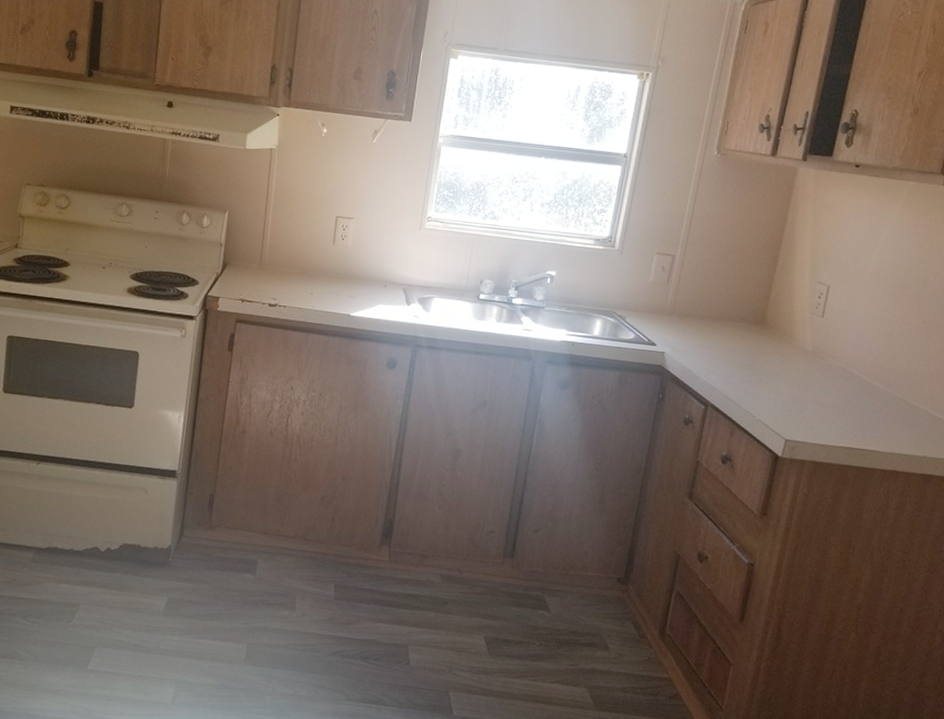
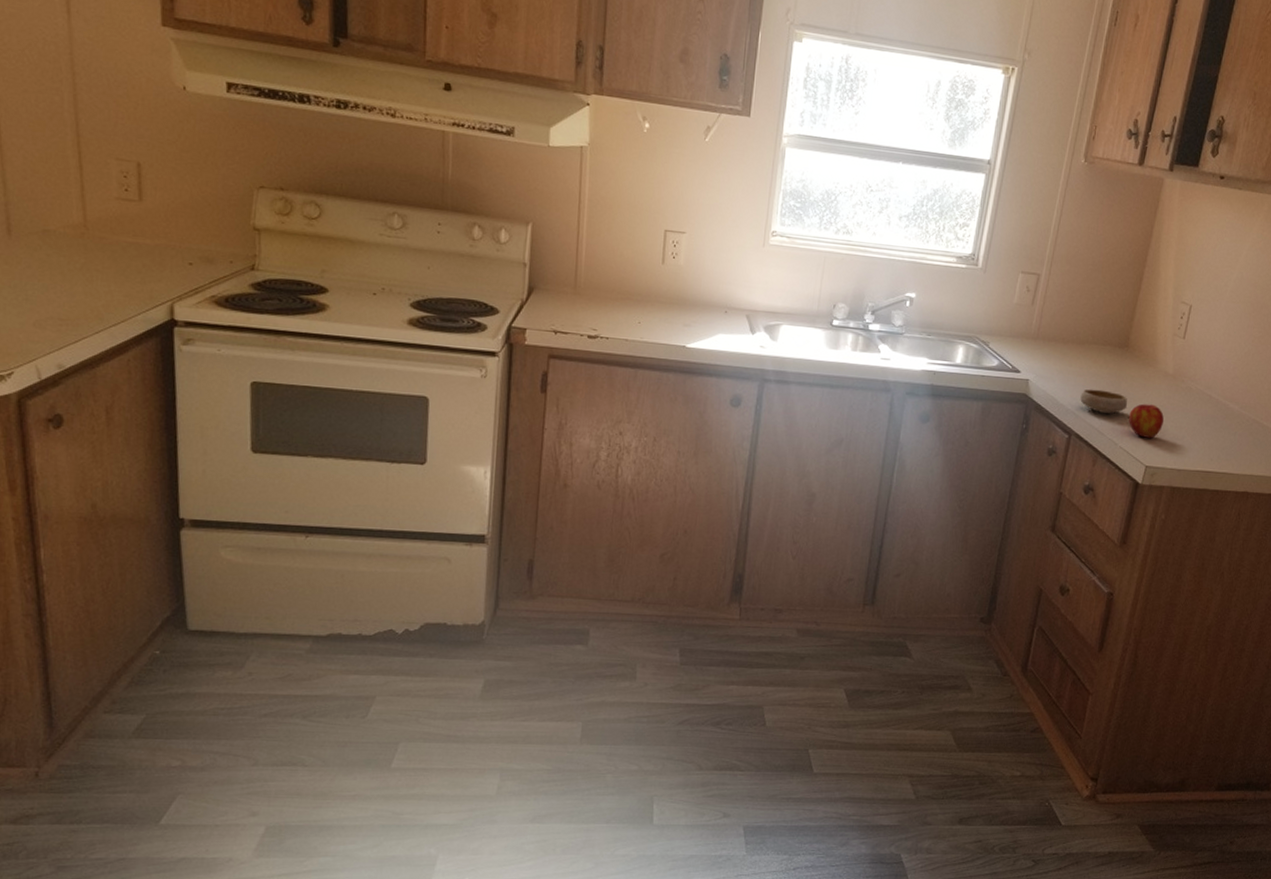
bowl: none [716,363,766,387] -> present [1080,389,1128,414]
apple: none [767,378,803,413] -> present [1129,403,1164,438]

